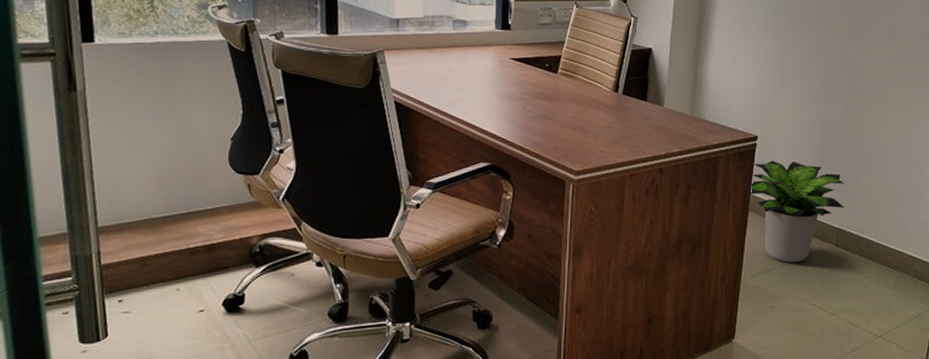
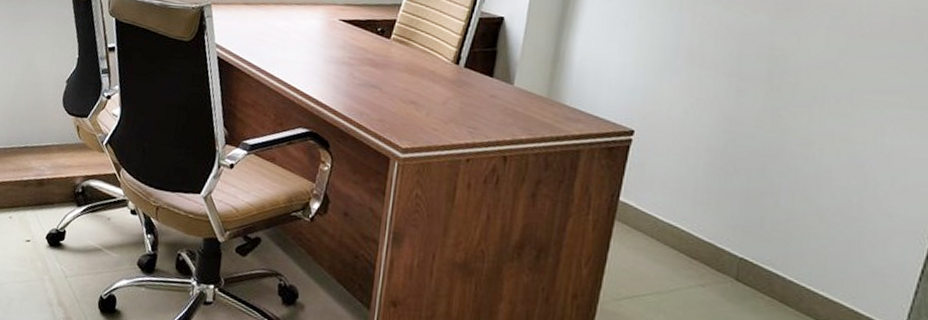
potted plant: present [748,160,845,263] -> none [616,162,756,293]

